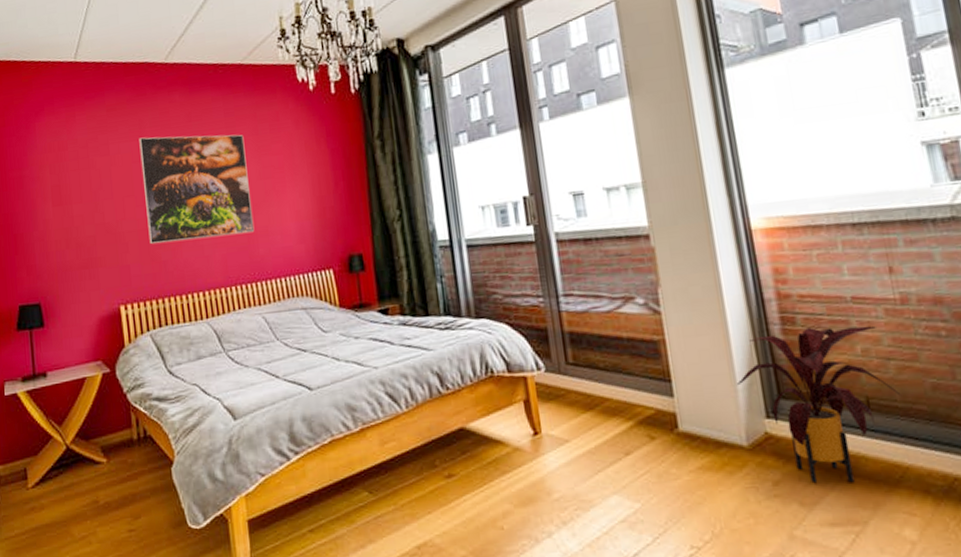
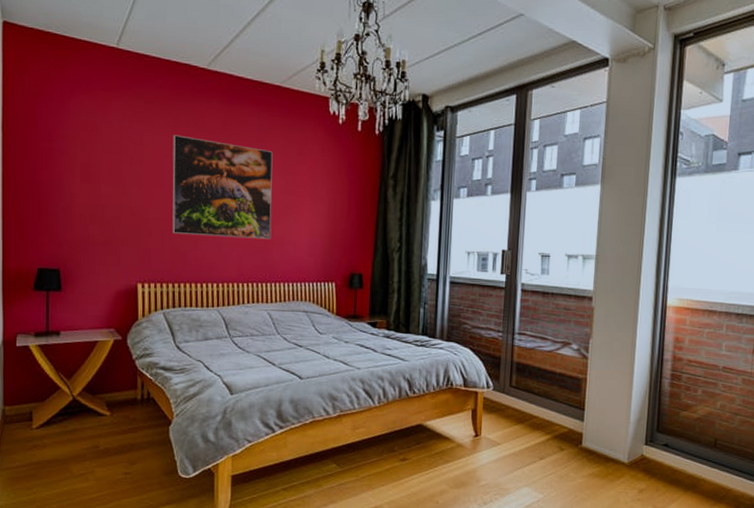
house plant: present [737,325,900,484] -> none [631,385,738,496]

